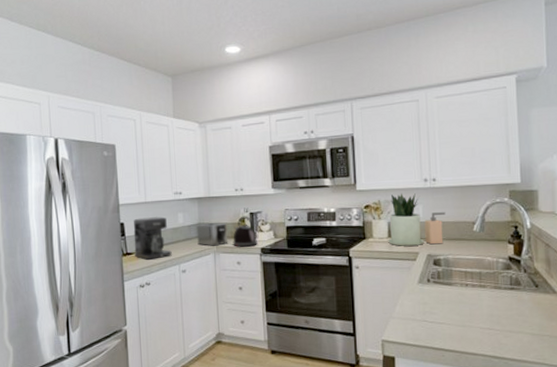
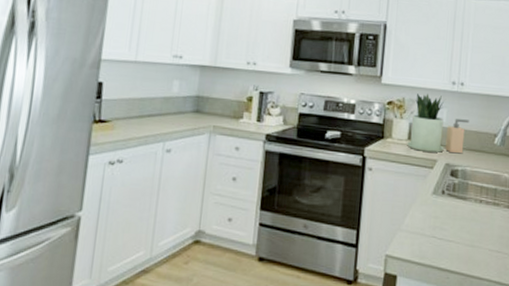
coffee maker: present [133,217,172,260] -> none [109,79,158,132]
toaster: present [196,222,228,246] -> none [191,96,231,126]
kettle: present [233,216,257,247] -> none [234,94,263,131]

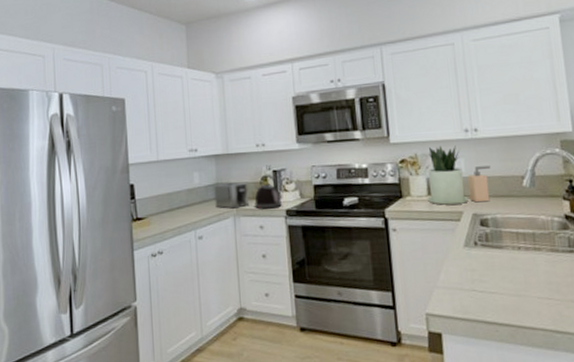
toaster: none [191,96,231,126] -> present [214,182,249,209]
kettle: none [234,94,263,131] -> present [254,174,282,210]

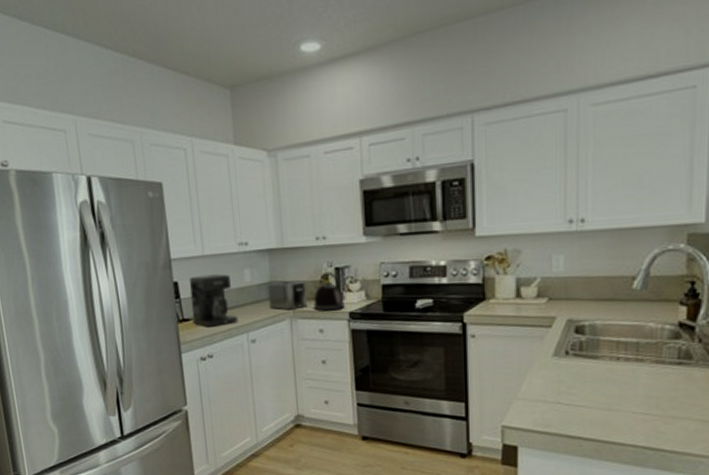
coffee maker: none [144,177,187,225] -> present [190,274,238,327]
planter: present [428,145,470,205] -> none [515,239,566,309]
soap dispenser: present [467,166,491,203] -> none [566,264,596,307]

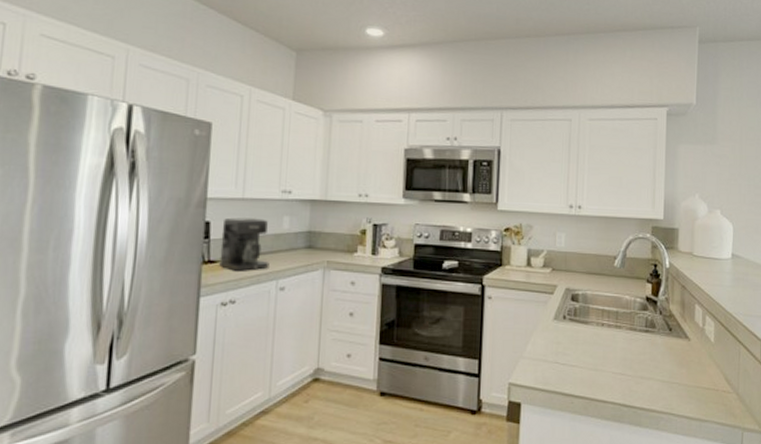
toaster: present [267,280,308,310] -> none [304,231,344,261]
kettle: present [313,271,345,311] -> none [348,227,378,265]

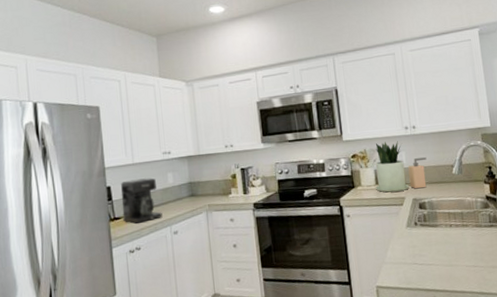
planter: none [526,218,565,278] -> present [375,141,410,193]
soap dispenser: none [565,243,588,278] -> present [408,157,427,189]

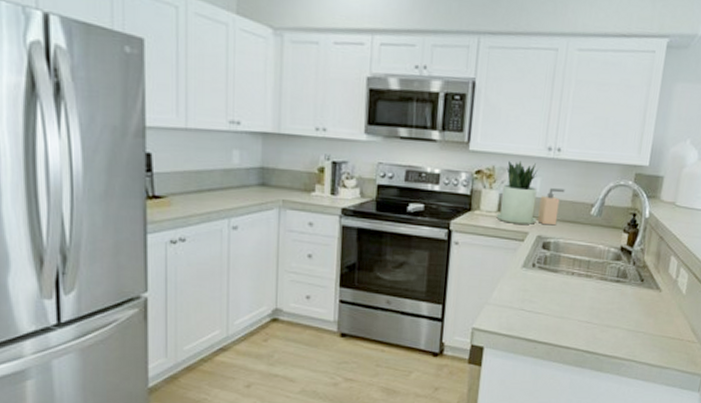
coffee maker: present [121,178,163,223] -> none [165,149,220,208]

